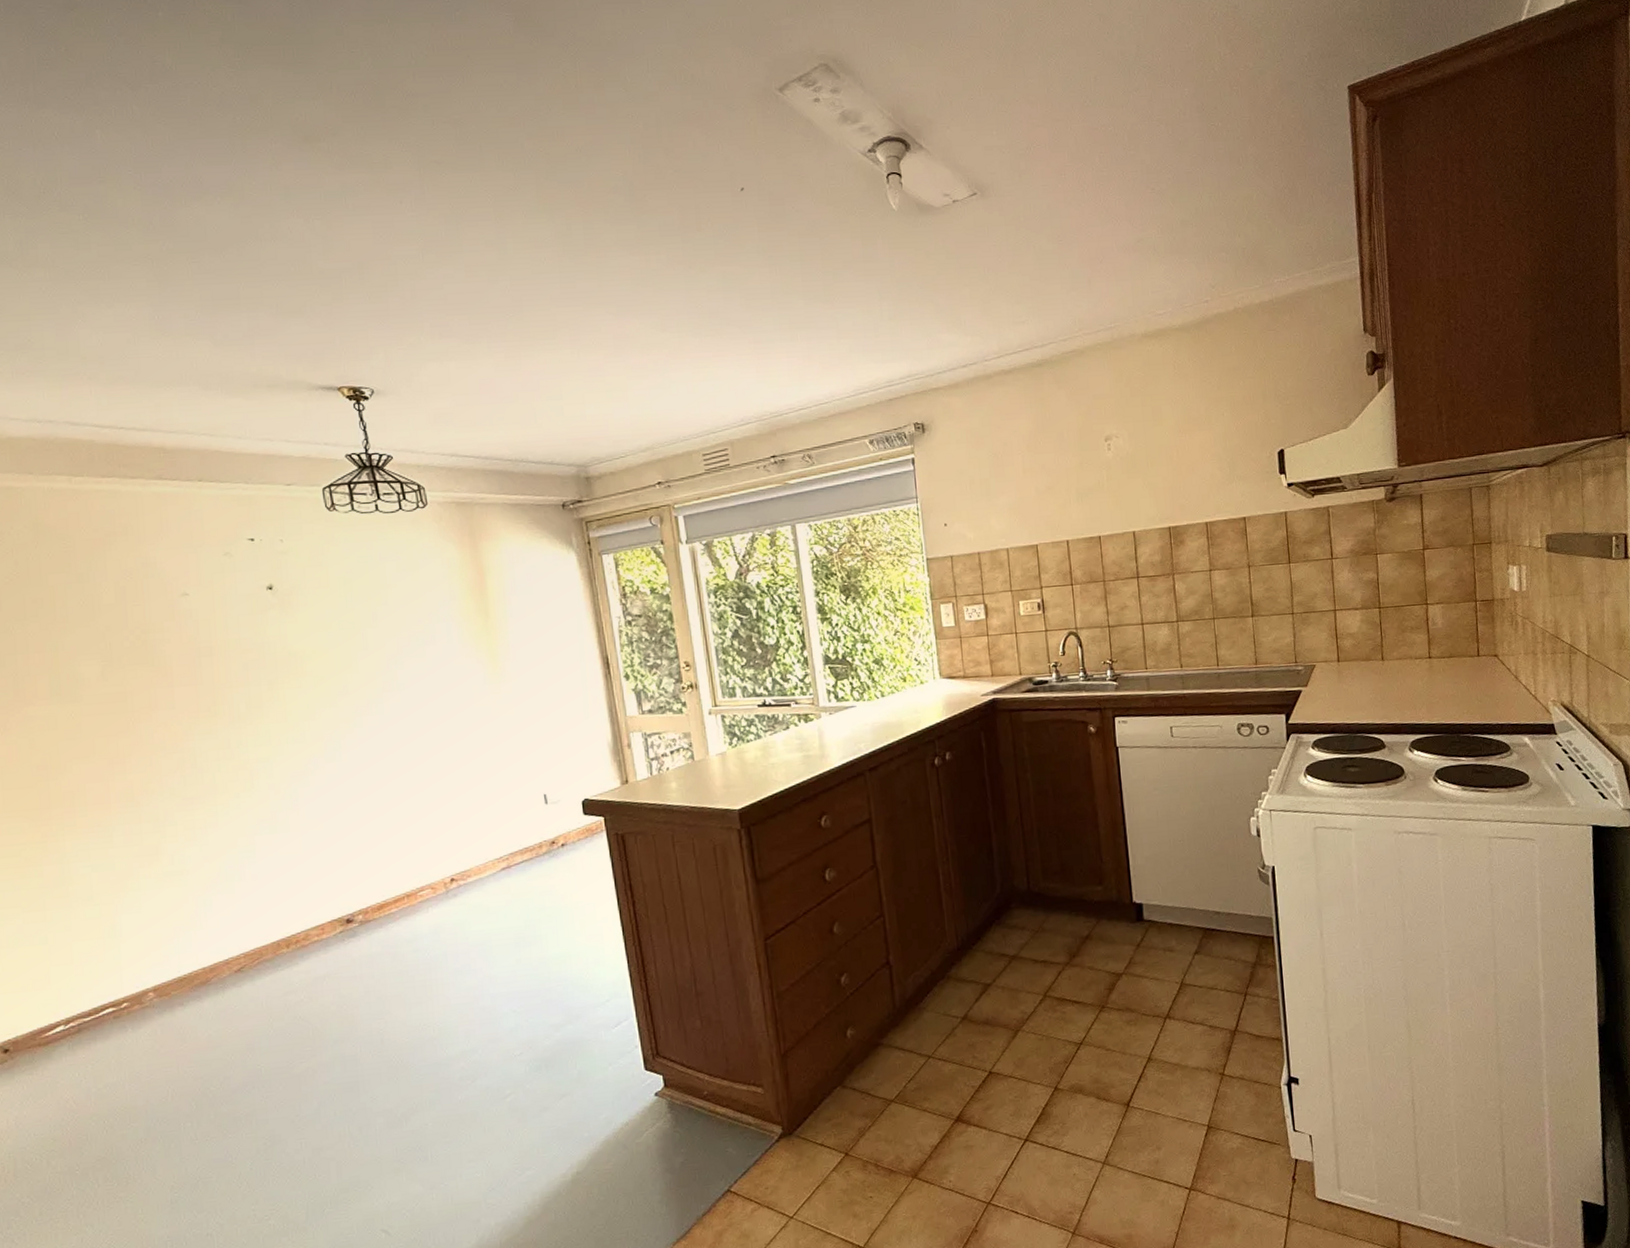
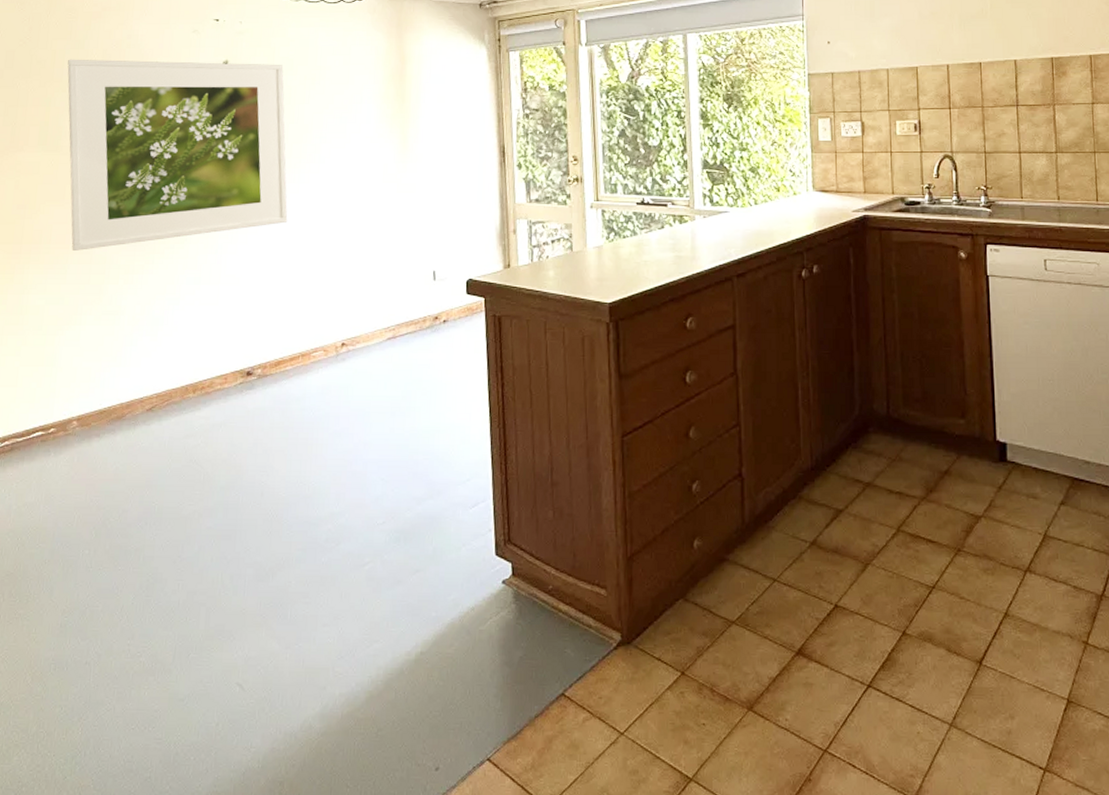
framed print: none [72,585,370,811] -> present [67,59,288,251]

